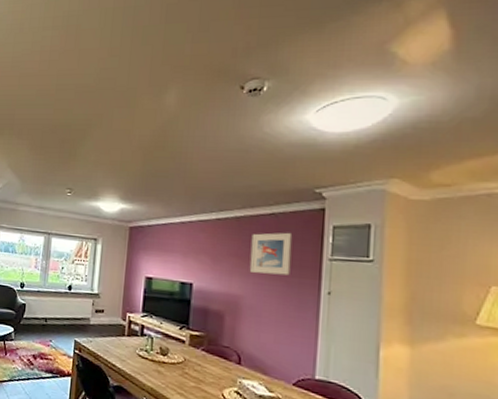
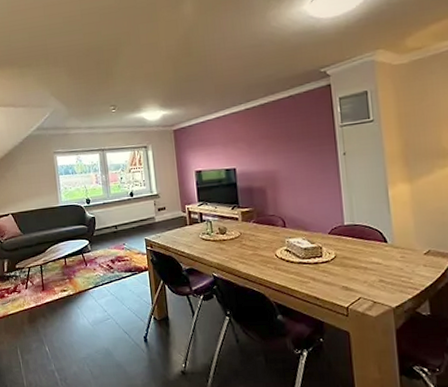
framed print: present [249,232,293,276] -> none [276,109,312,149]

